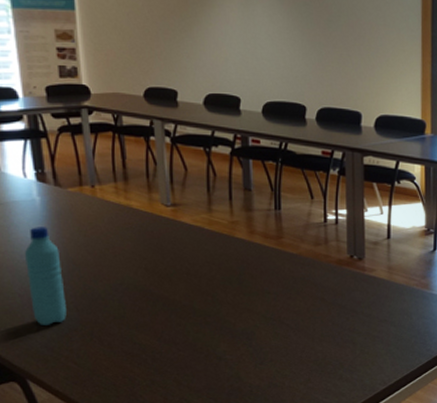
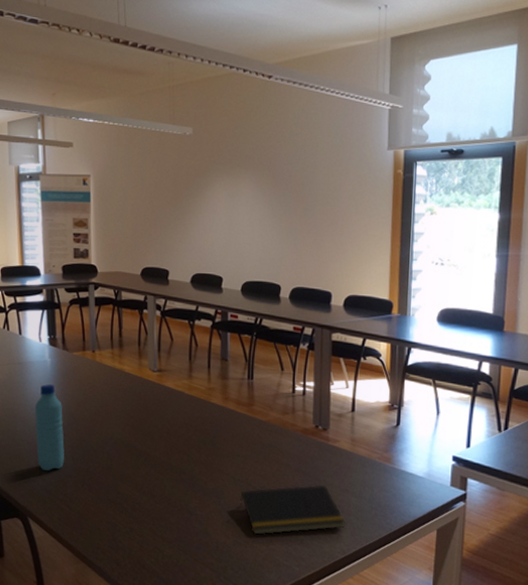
notepad: none [273,316,385,374] -> present [240,484,345,535]

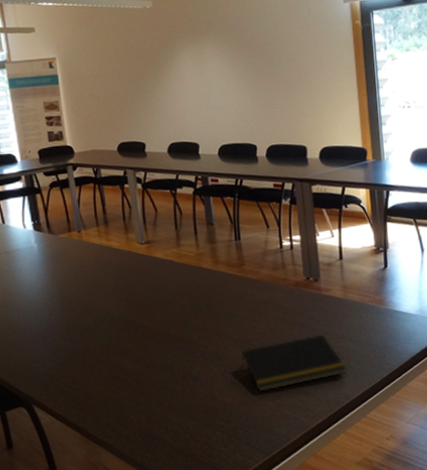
water bottle: present [35,384,64,471] -> none [27,269,63,356]

